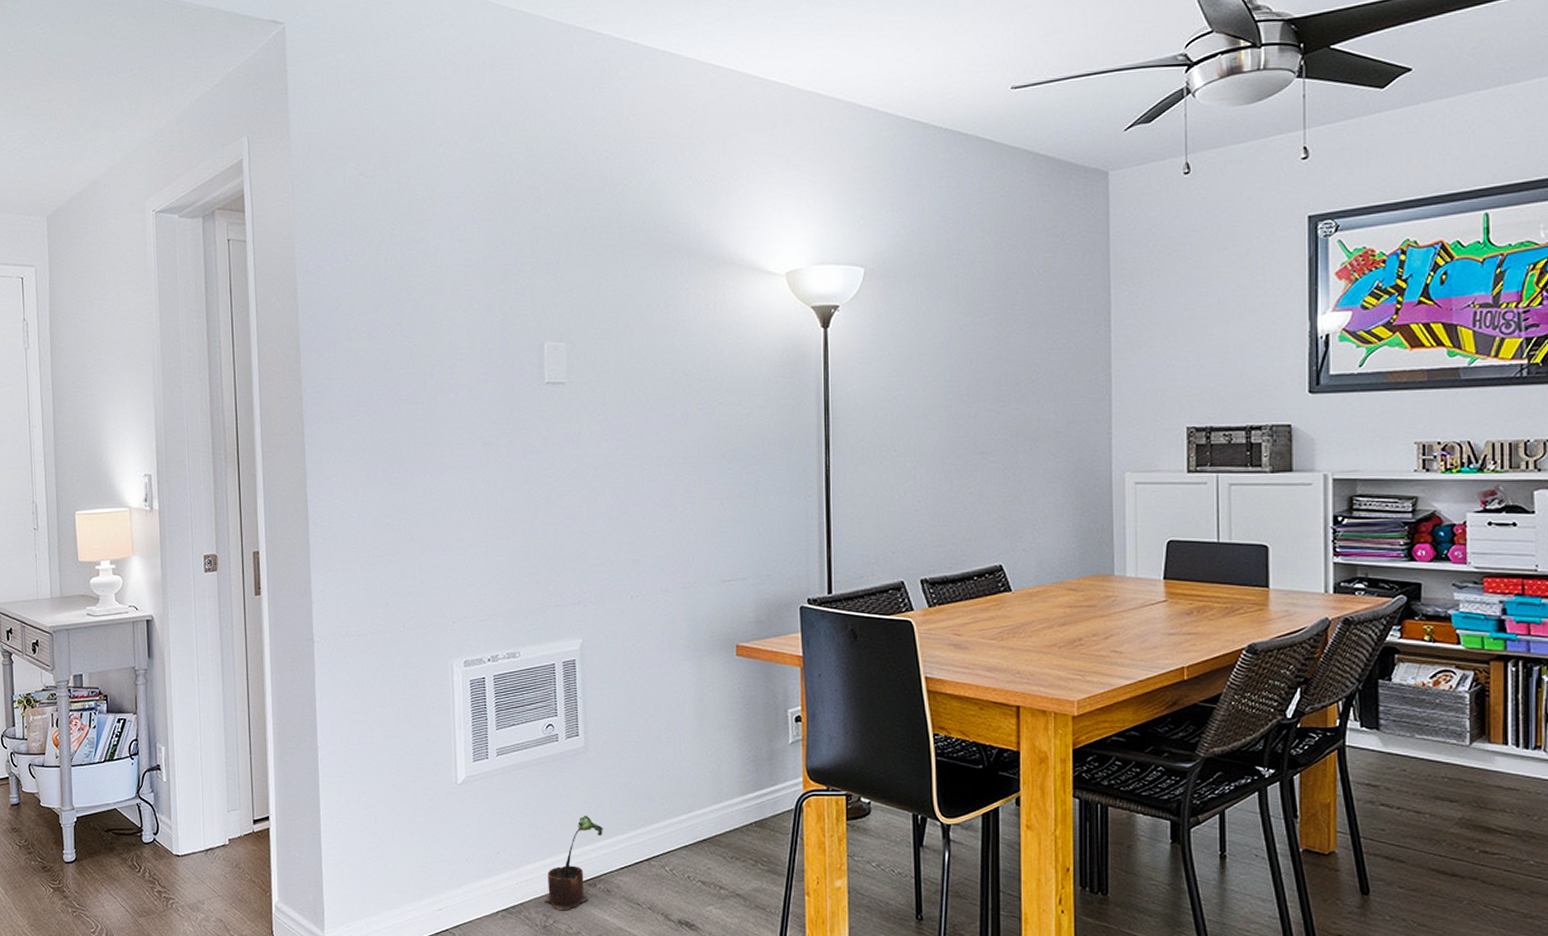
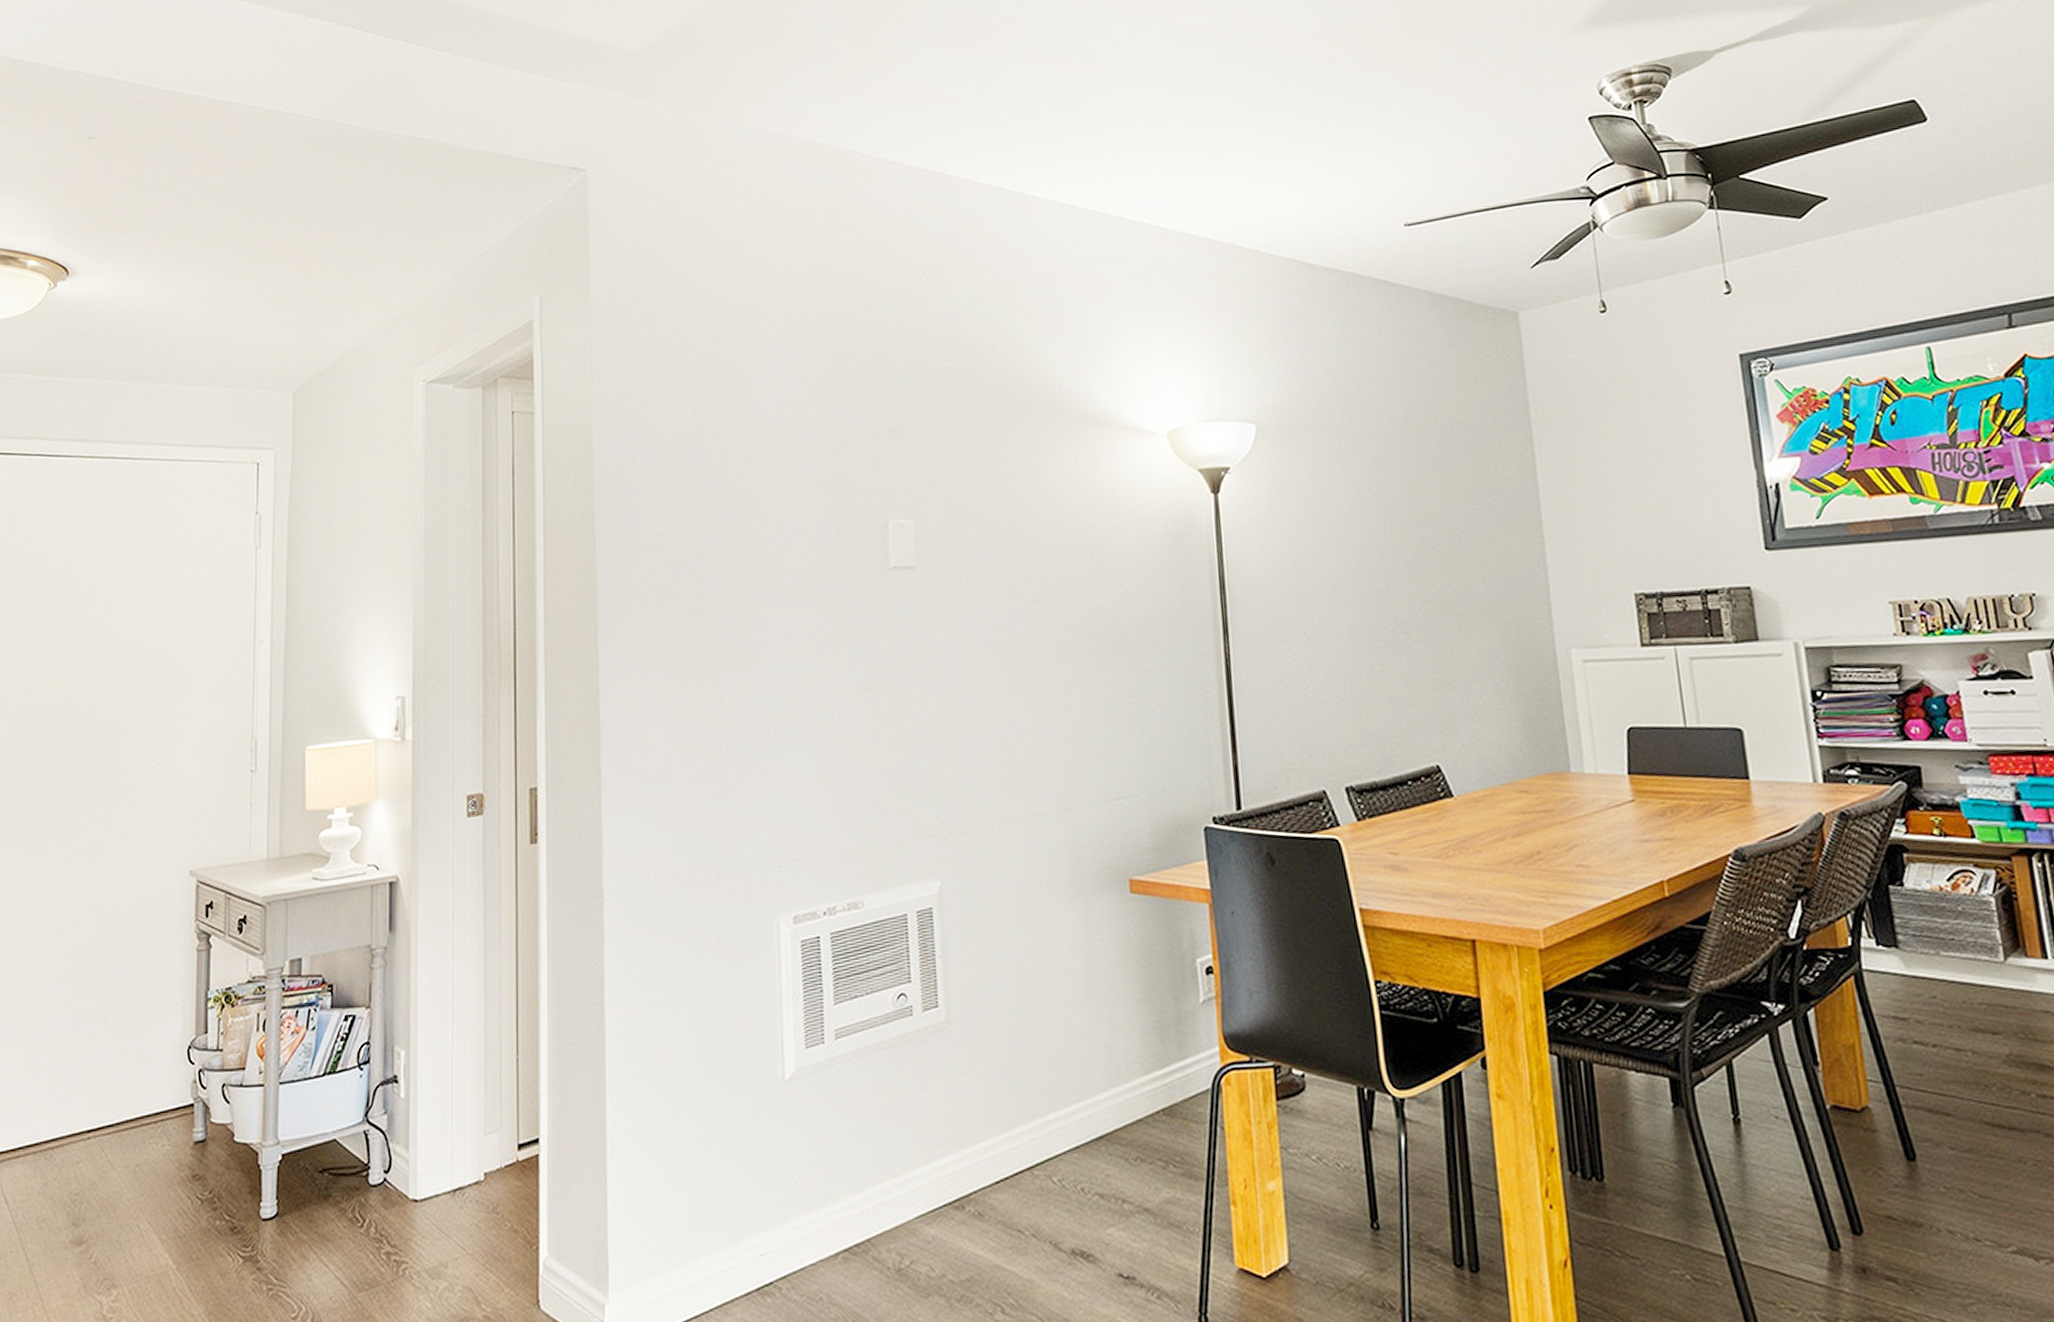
potted plant: present [545,815,603,911] -> none [898,1112,972,1247]

